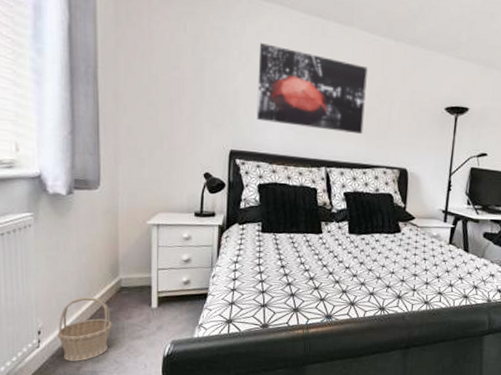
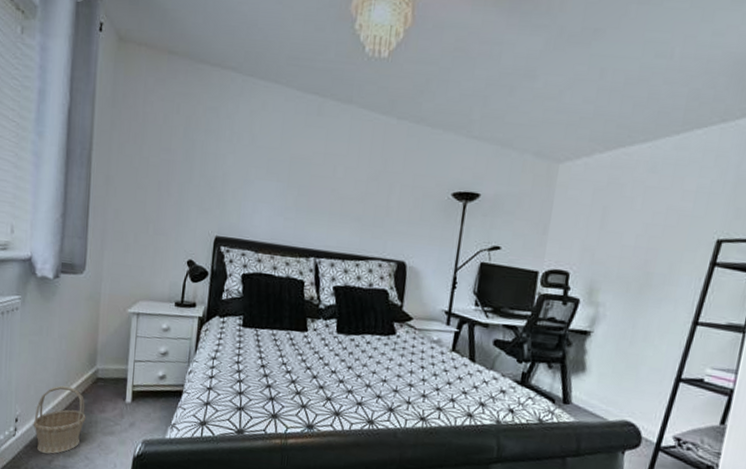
wall art: present [256,43,368,134] -> none [244,123,366,221]

